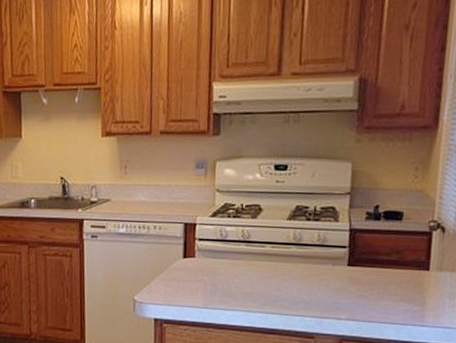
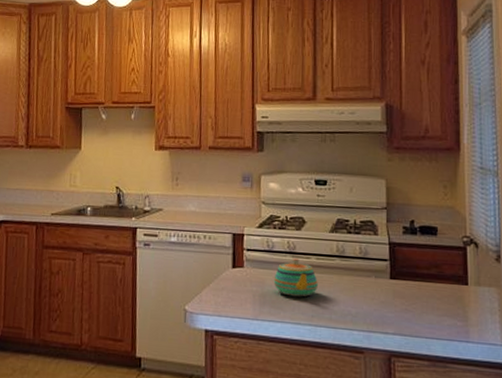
teapot: none [225,247,272,286] -> present [273,258,318,297]

